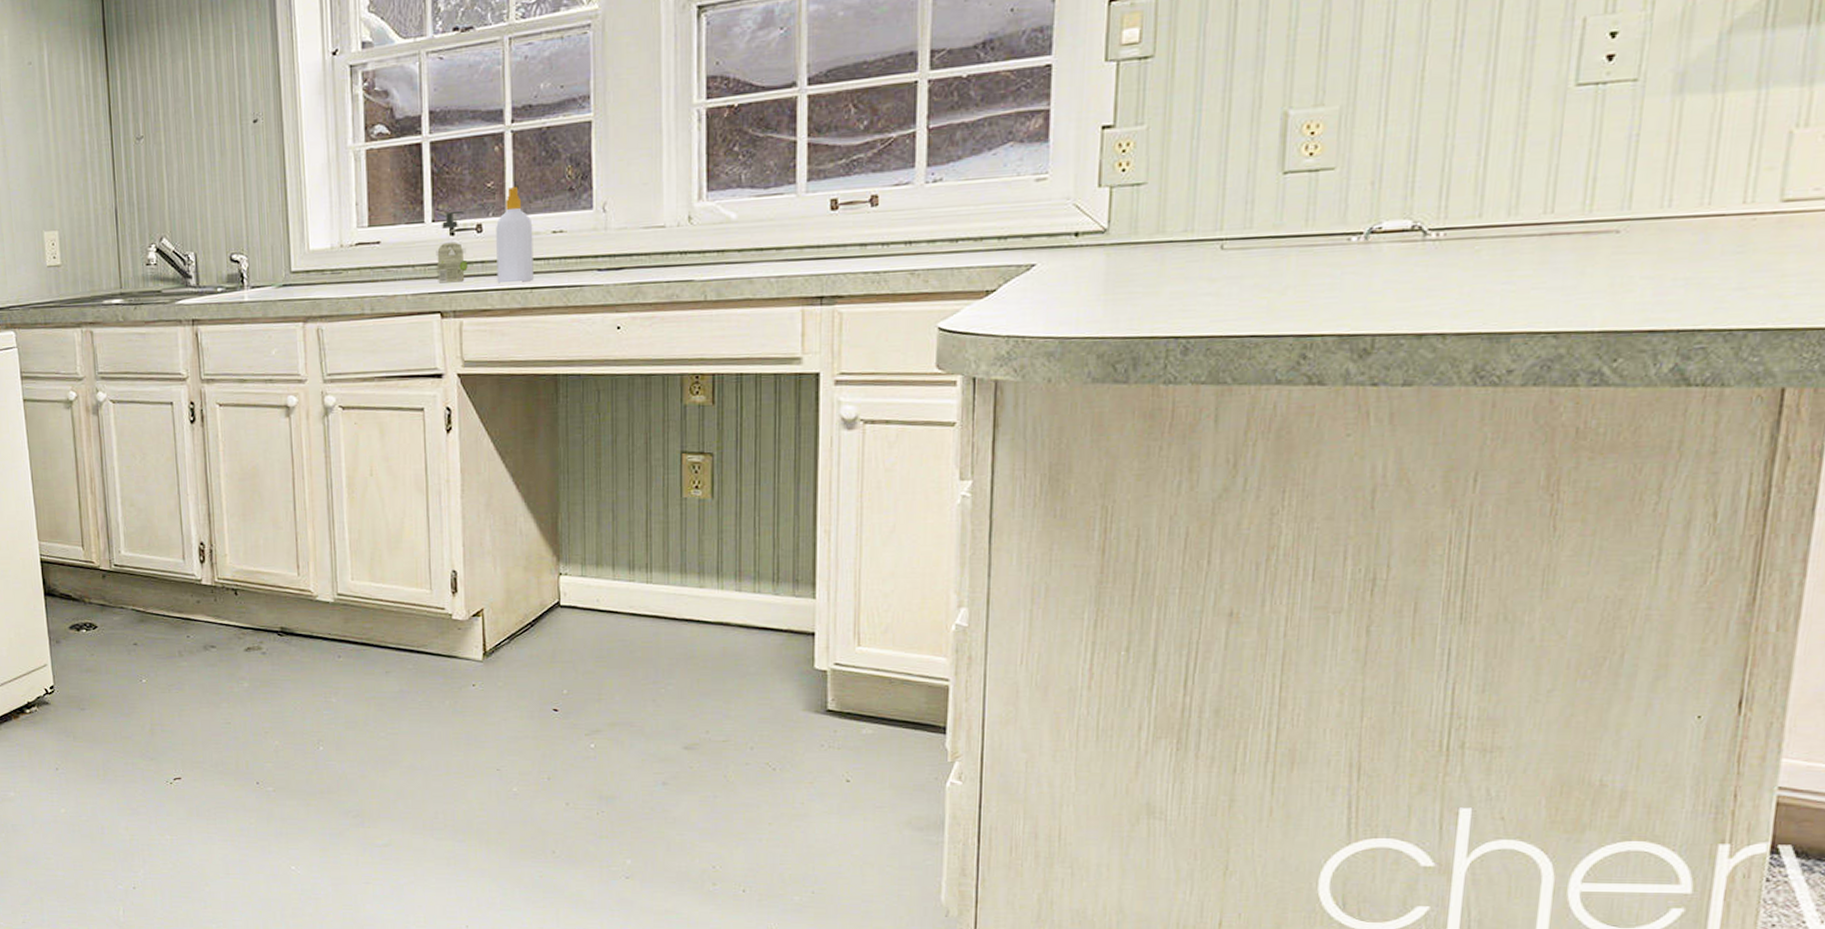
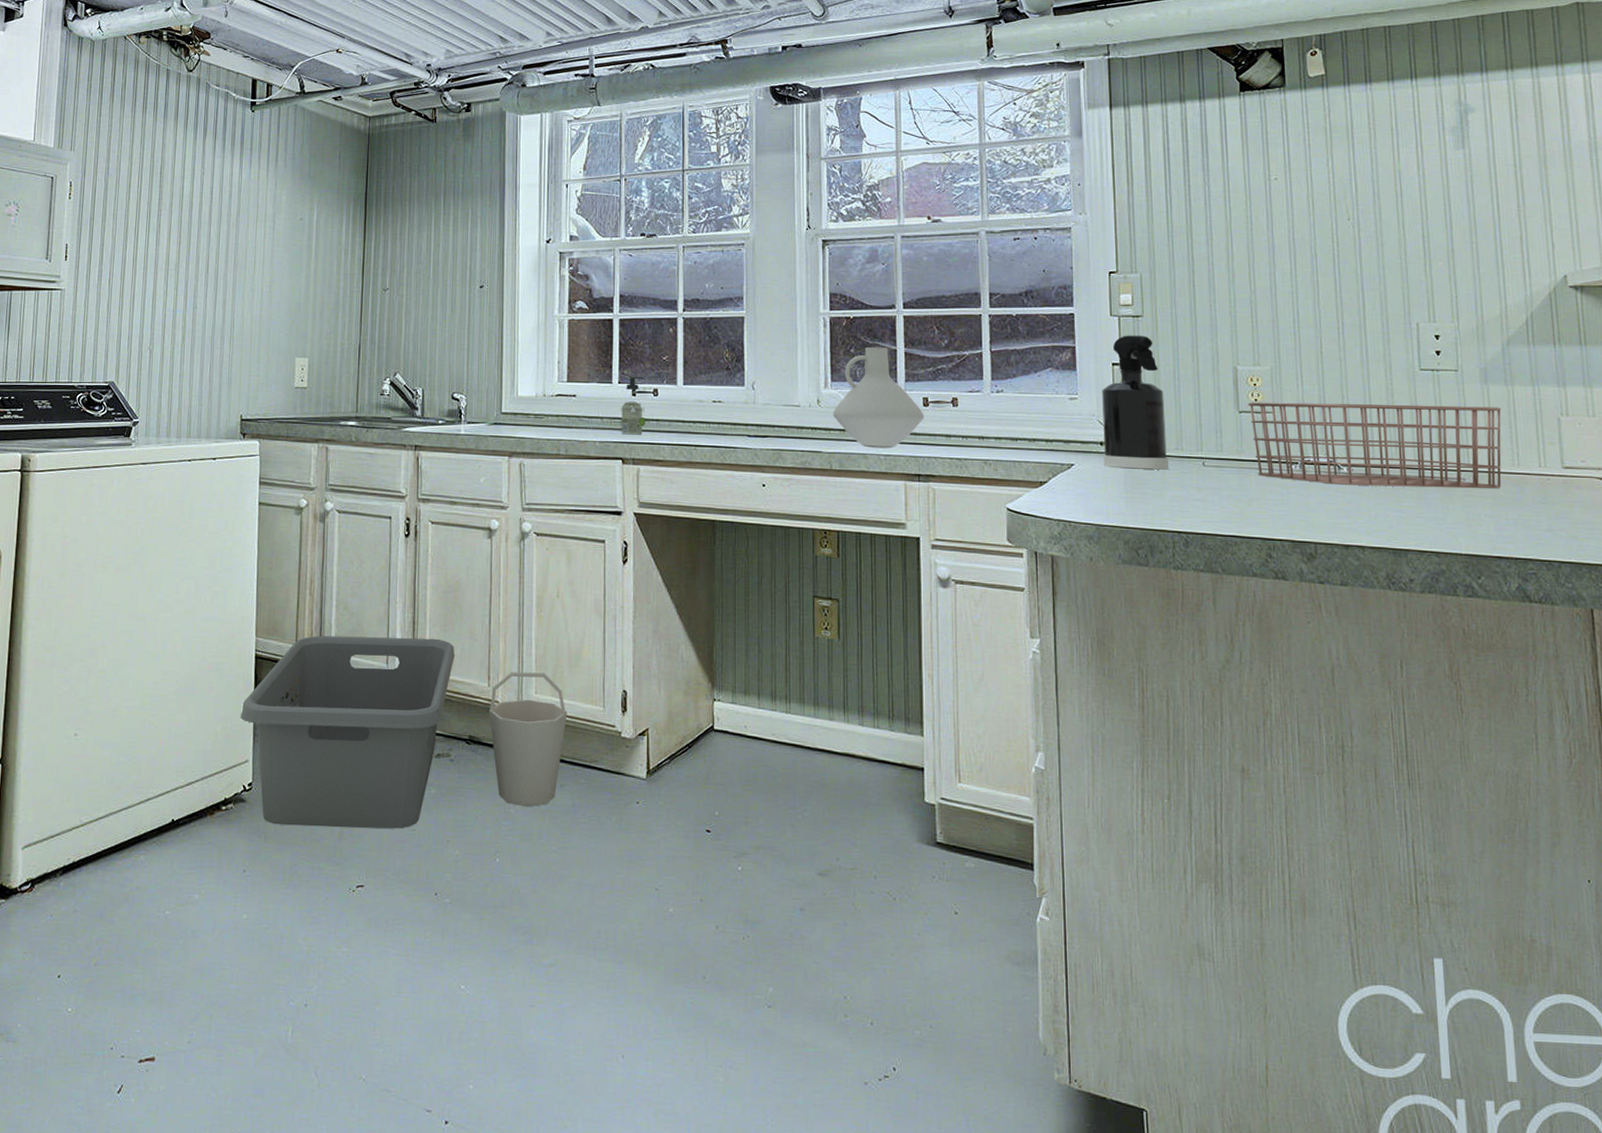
laundry basket: none [33,529,258,725] -> present [241,635,455,829]
bucket: none [300,558,390,695] -> present [488,672,568,807]
soap bottle: present [496,186,534,284] -> none [668,361,698,440]
jug: none [709,139,831,270] -> present [833,347,924,448]
spray bottle: none [1077,83,1174,264] -> present [1102,335,1168,470]
basket: none [1297,125,1698,257] -> present [1247,402,1501,489]

